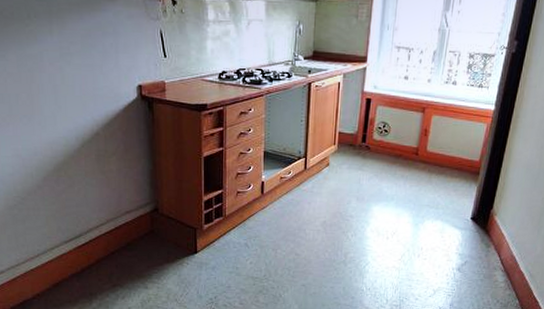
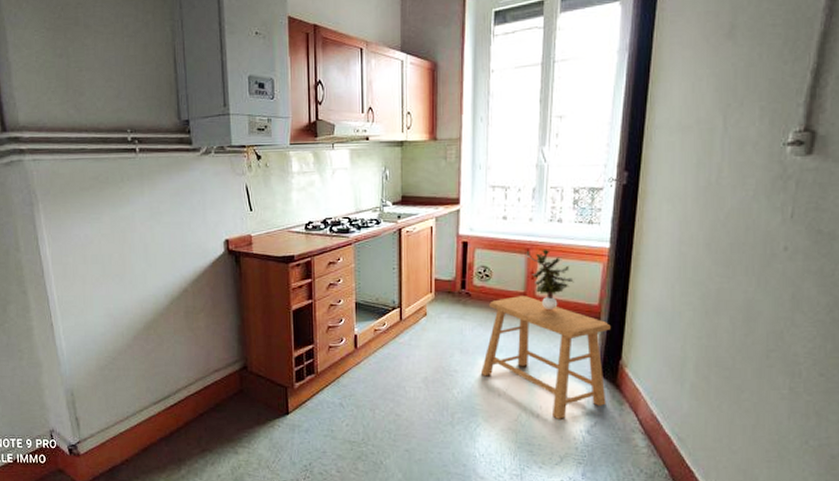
stool: none [373,150,487,259] -> present [480,296,611,419]
potted plant: none [421,108,462,165] -> present [525,249,575,311]

